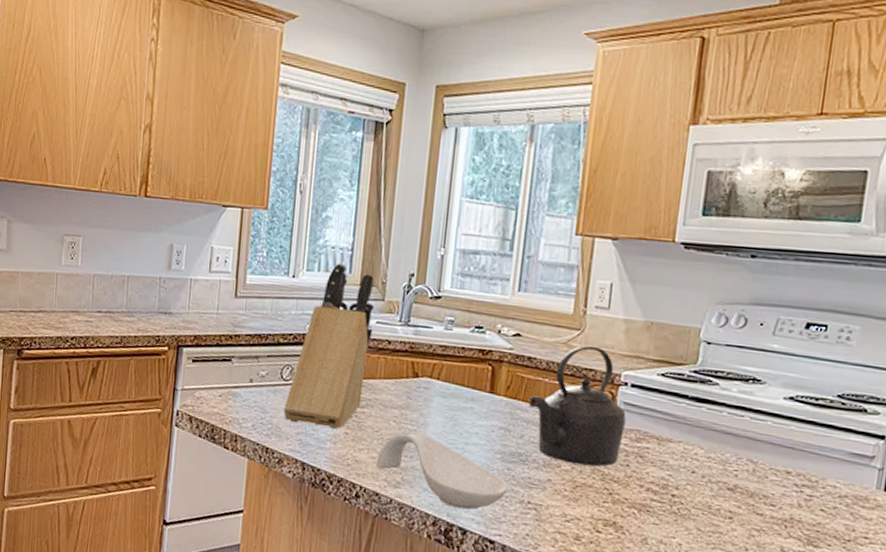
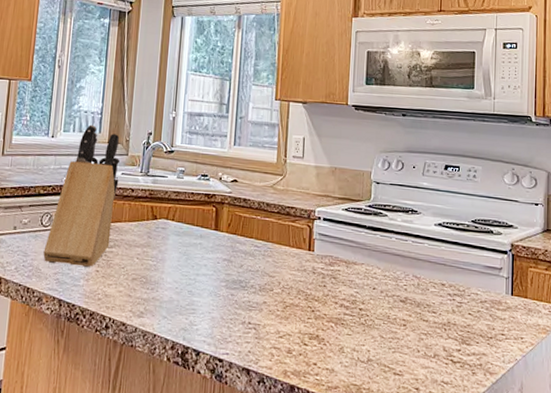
spoon rest: present [375,433,509,510] -> none [122,267,232,333]
kettle: present [529,345,626,467] -> none [246,188,321,289]

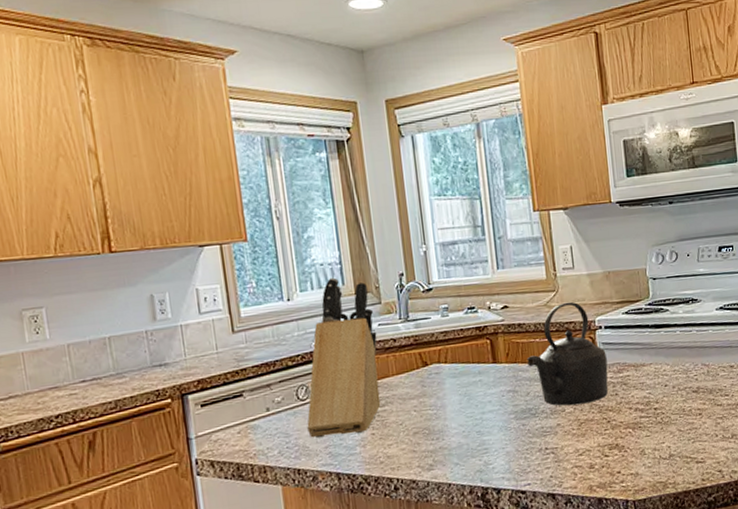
kettle: none [246,188,321,289] -> present [527,301,609,406]

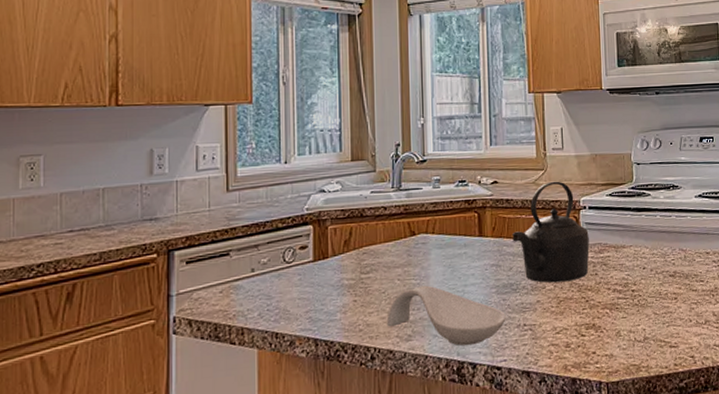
knife block: present [307,277,381,439] -> none [290,143,369,302]
spoon rest: none [406,414,527,472] -> present [386,285,506,346]

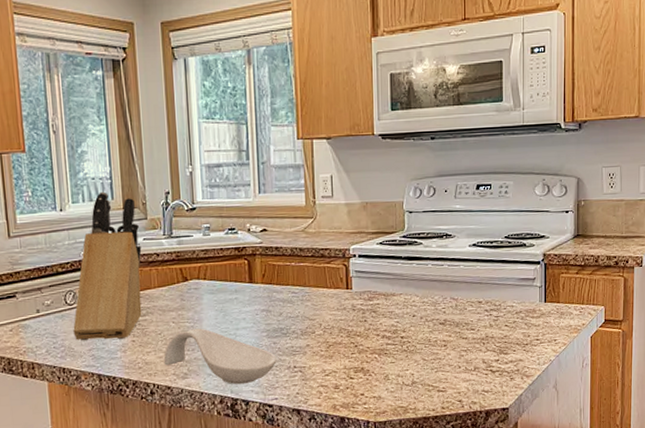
knife block: none [290,143,369,302] -> present [73,191,142,341]
kettle: present [512,181,590,283] -> none [282,229,359,328]

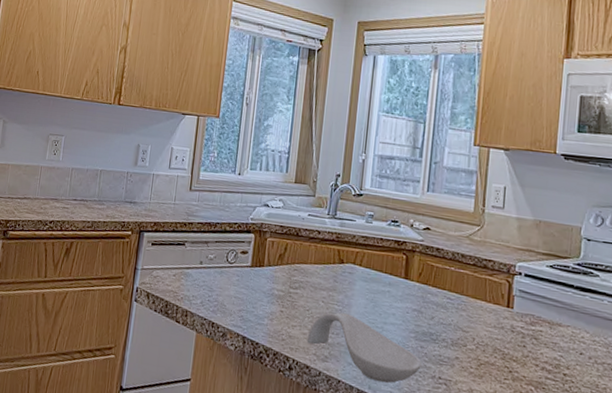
knife block: present [73,191,142,341] -> none [228,164,306,308]

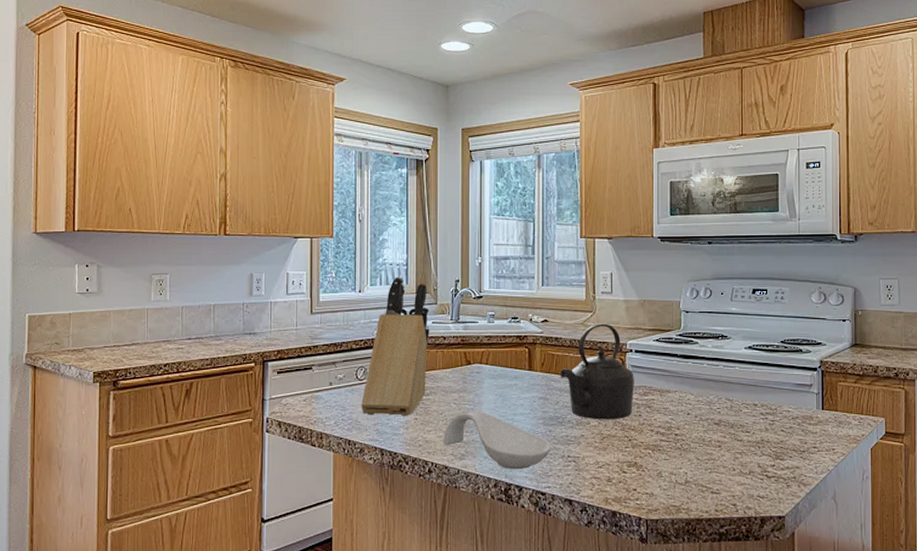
knife block: none [228,164,306,308] -> present [361,276,430,417]
kettle: none [438,239,521,347] -> present [560,323,634,420]

